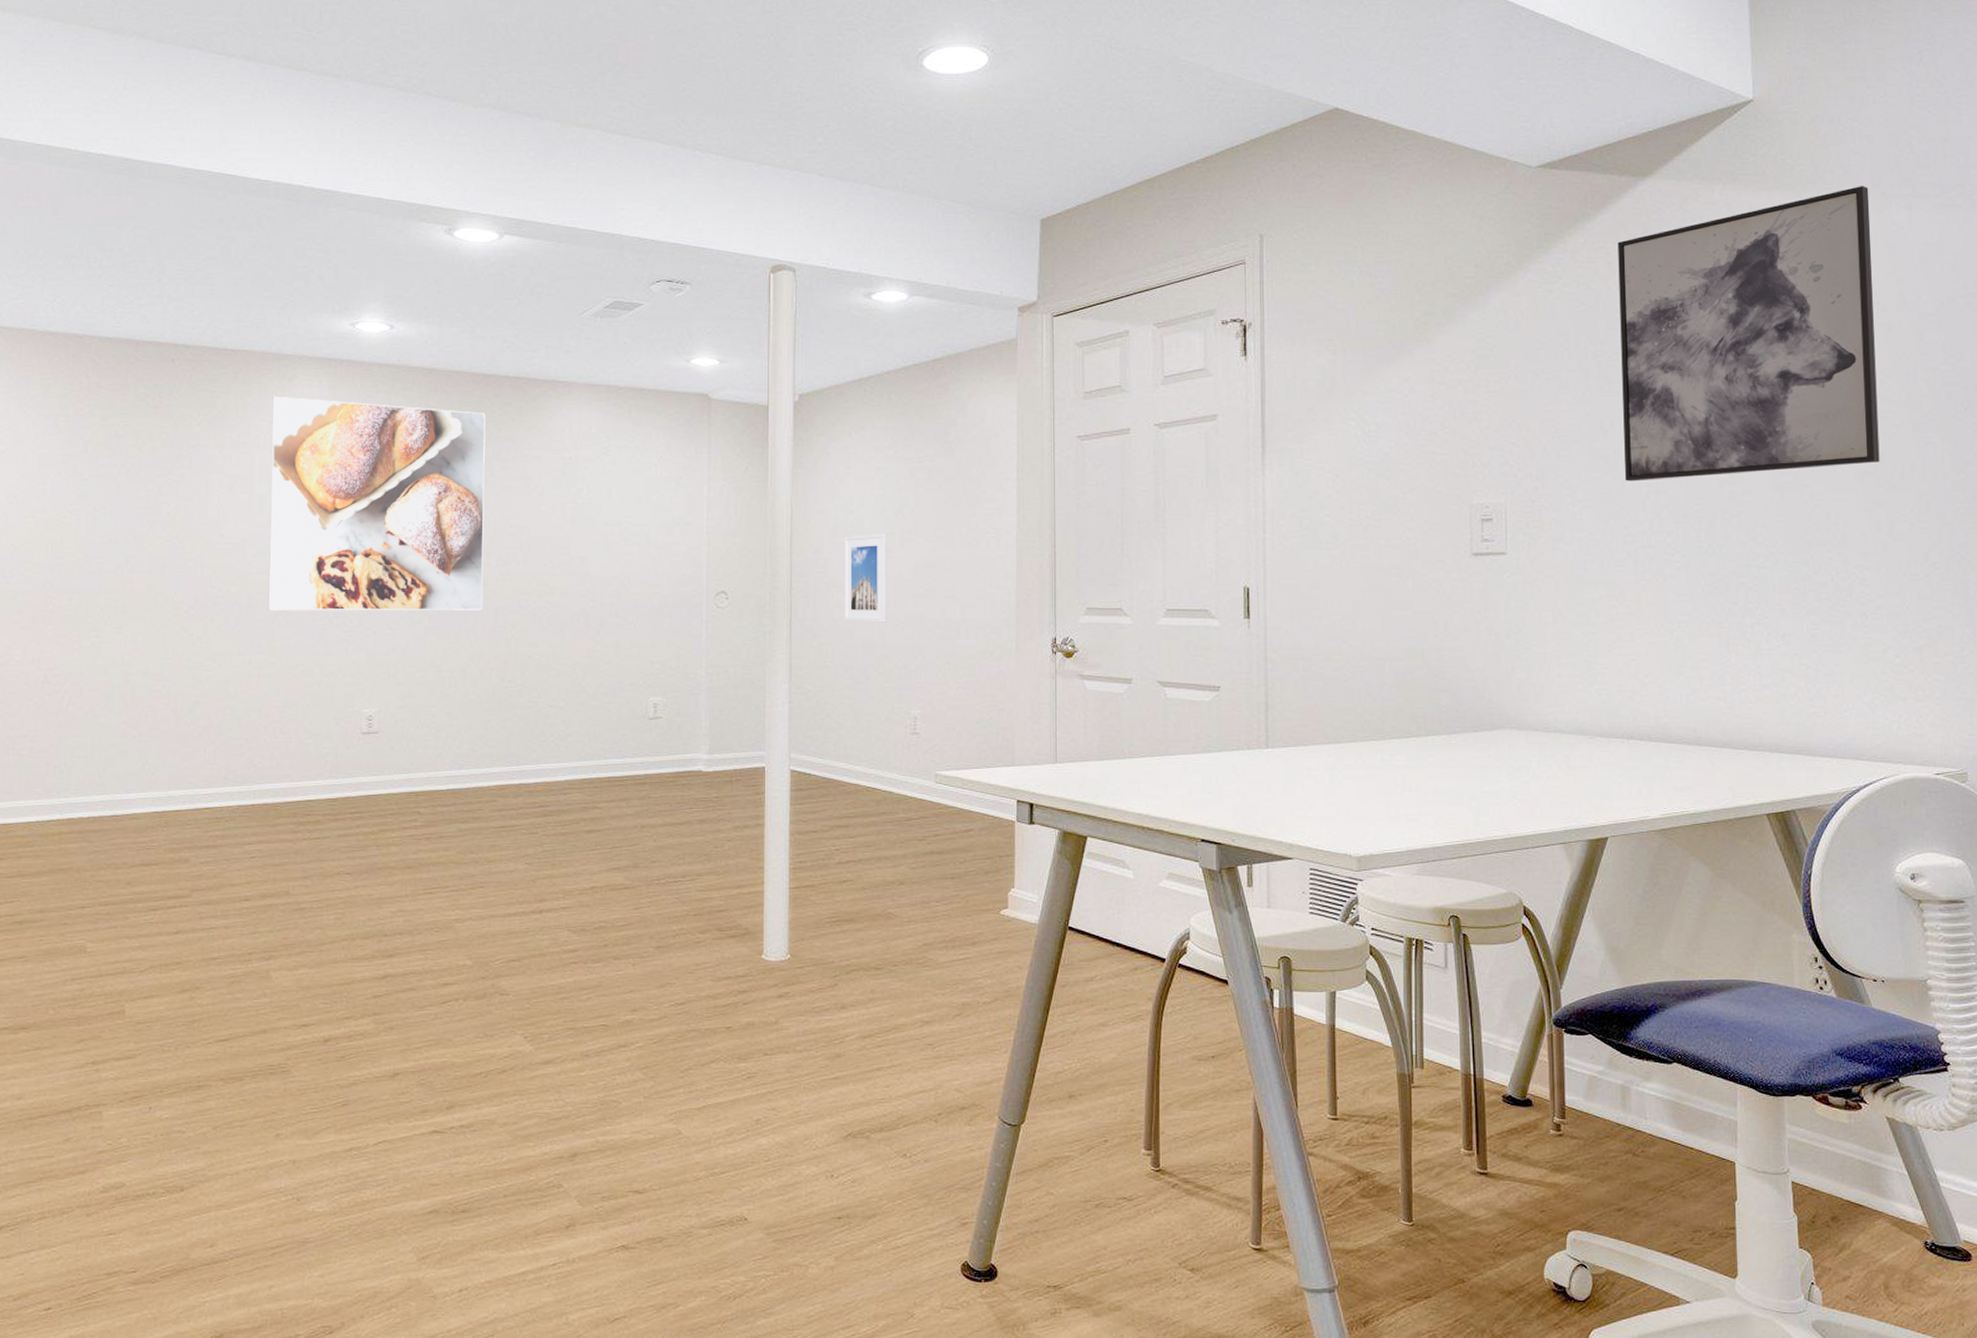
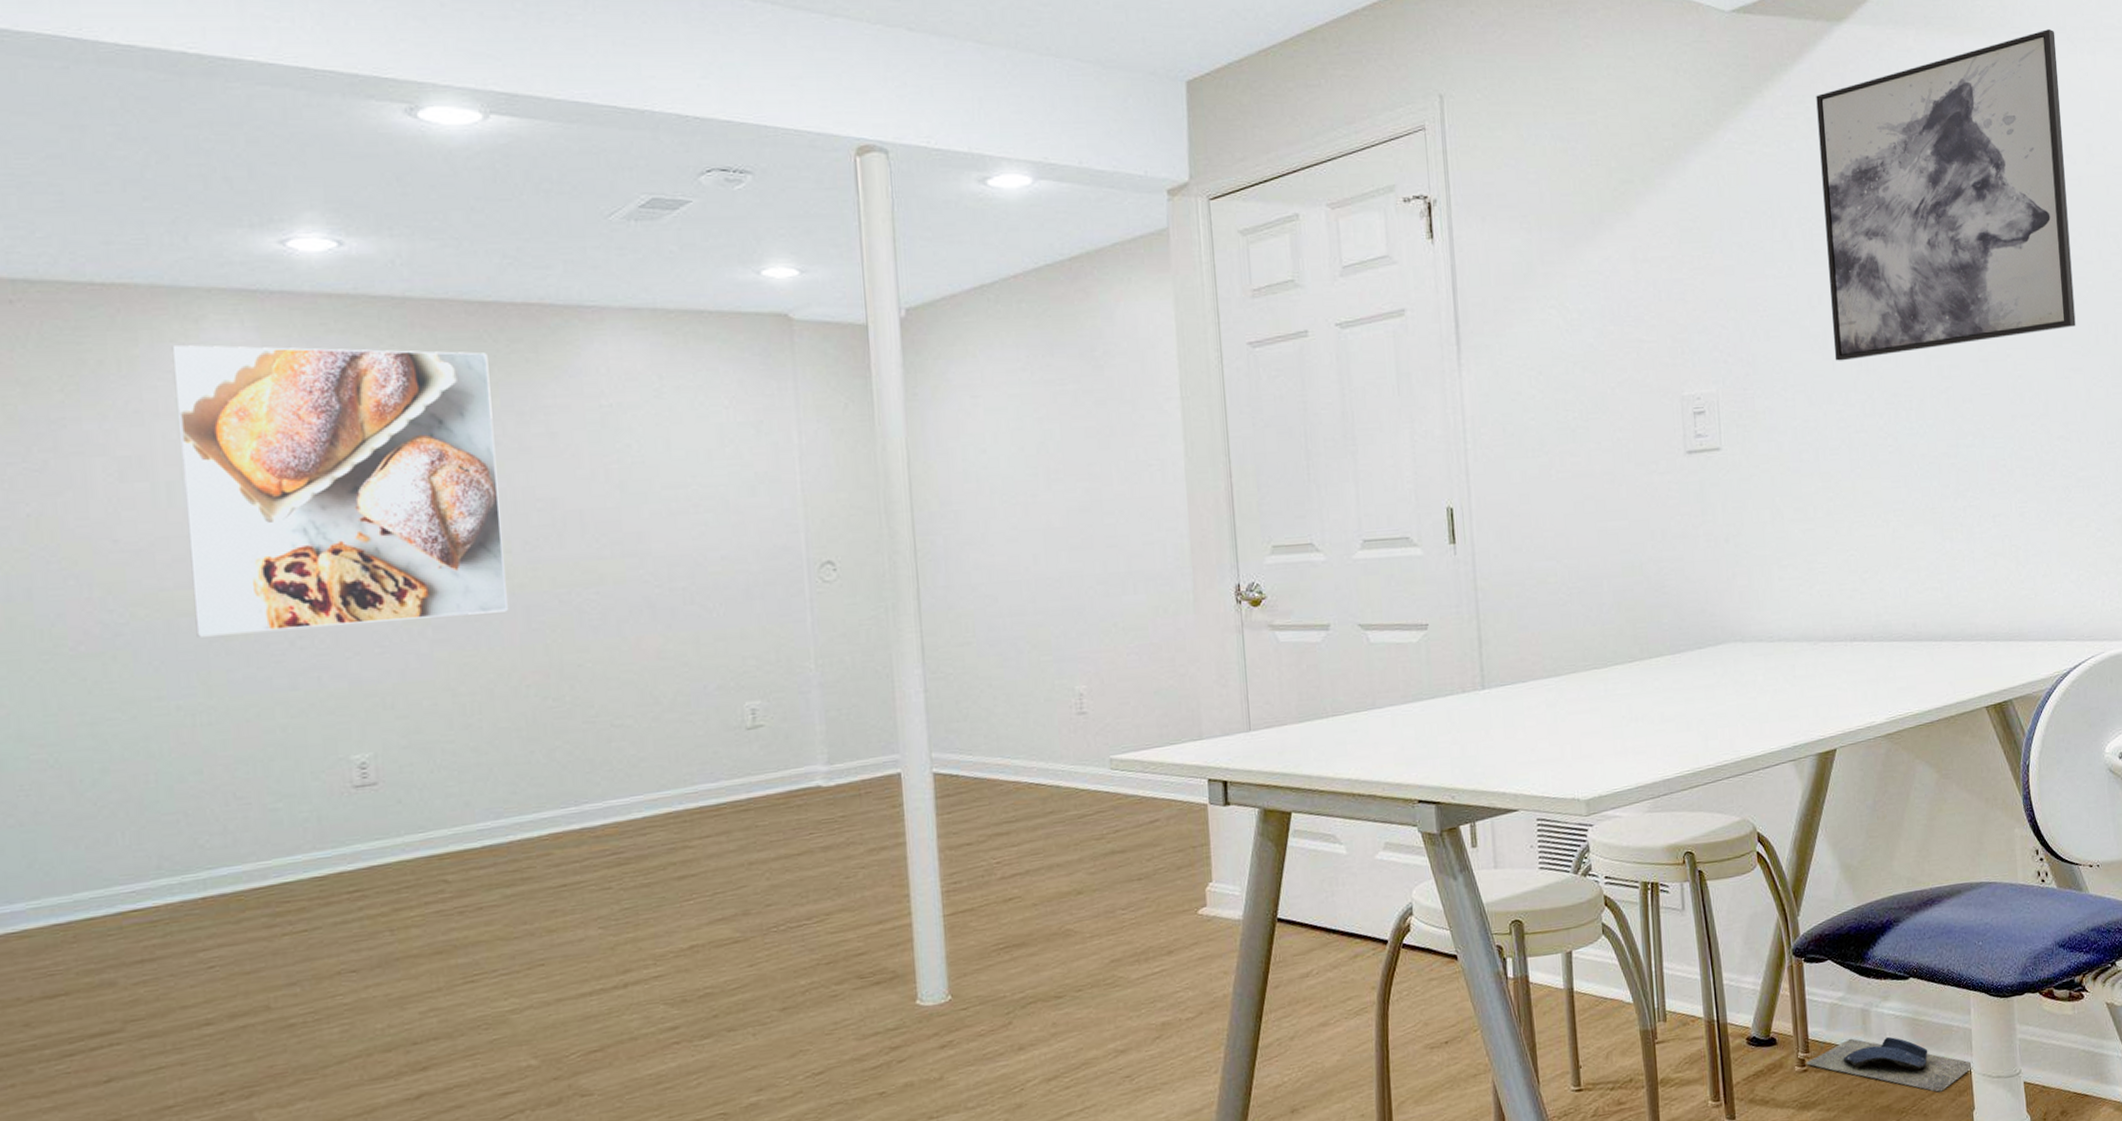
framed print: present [844,532,887,622] -> none [976,473,1038,587]
shoe: none [1562,1111,1737,1177] -> present [1806,1036,1973,1092]

